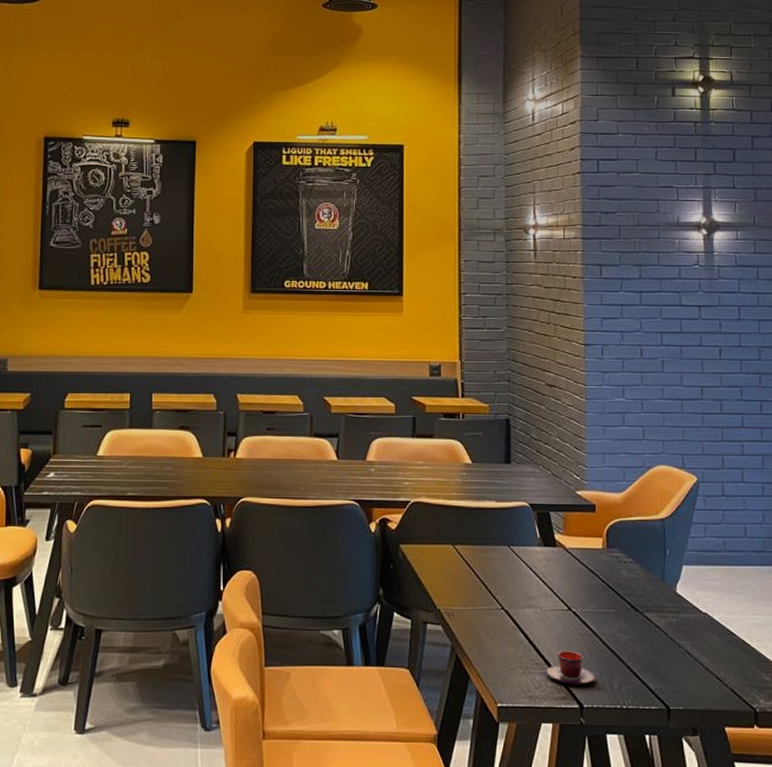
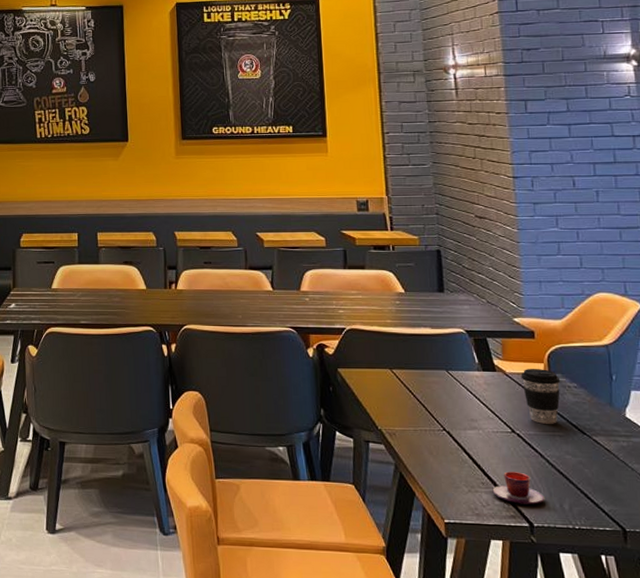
coffee cup: none [580,544,618,601] -> present [521,369,561,424]

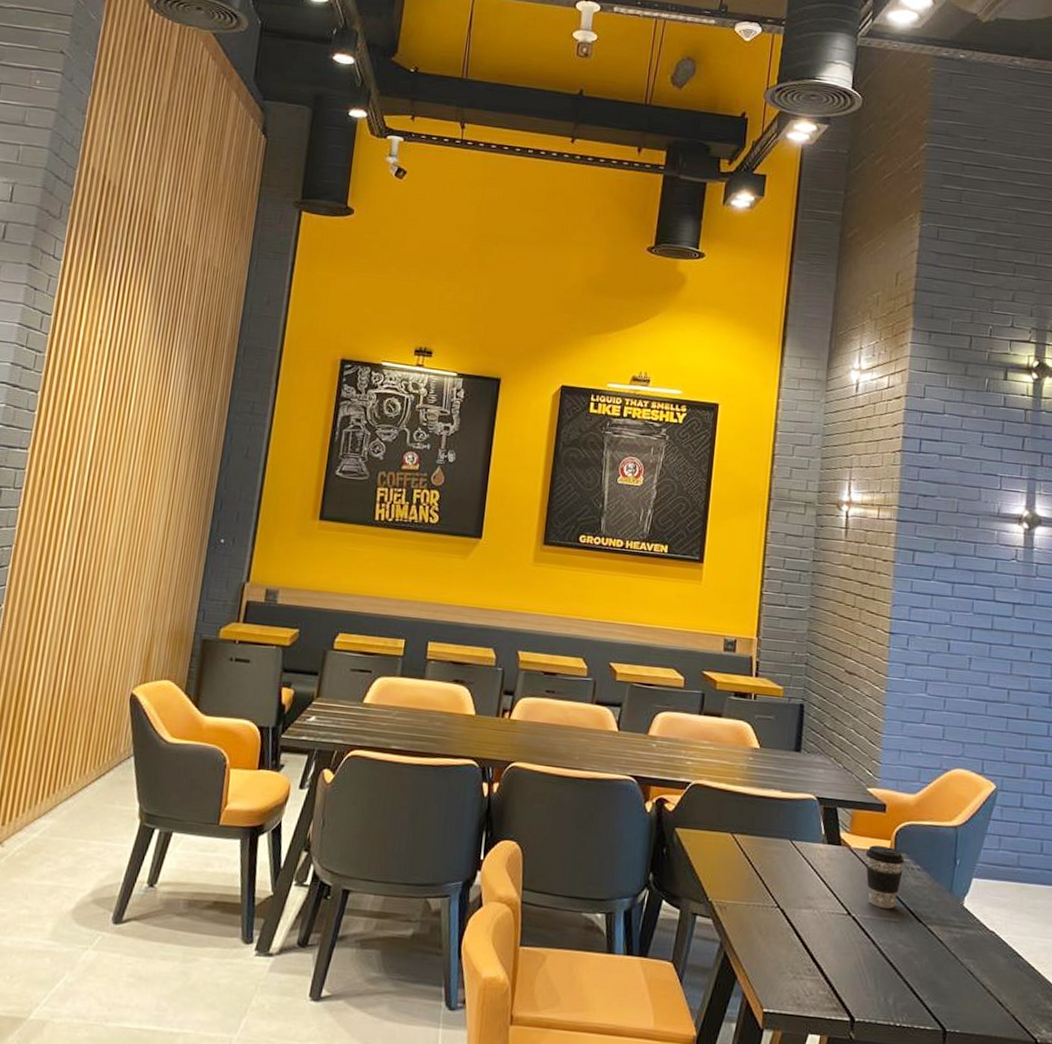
teacup: present [492,471,545,505] -> none [818,958,871,997]

